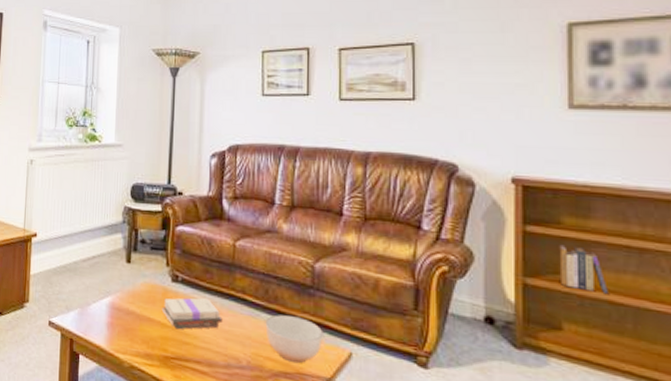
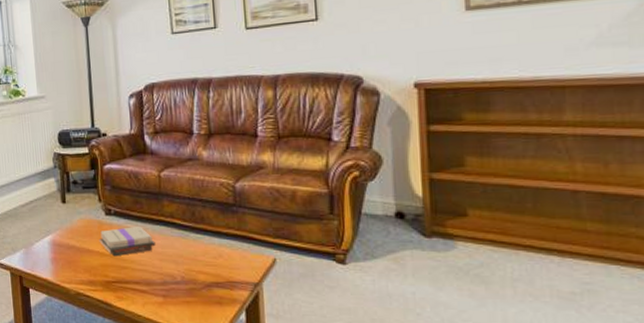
bowl: present [265,314,323,363] -> none [194,232,249,274]
books: present [559,244,608,295] -> none [461,138,508,180]

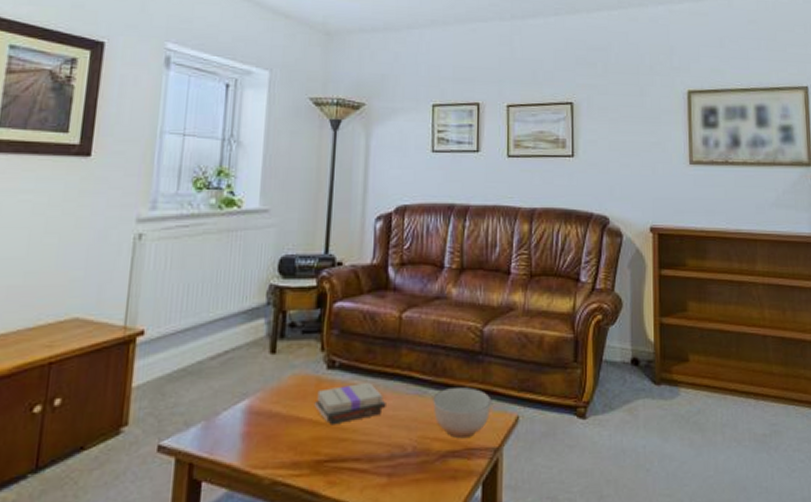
bowl: none [194,232,249,274] -> present [433,386,492,439]

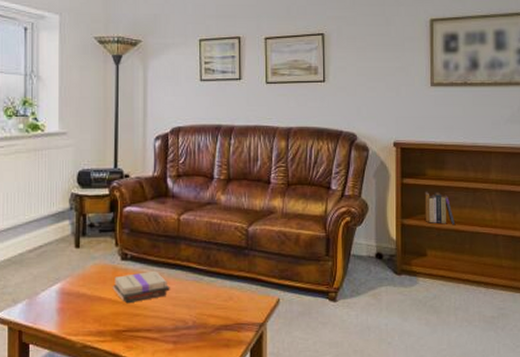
bowl: present [433,386,492,439] -> none [208,274,257,316]
books: none [685,284,719,325] -> present [424,191,455,225]

